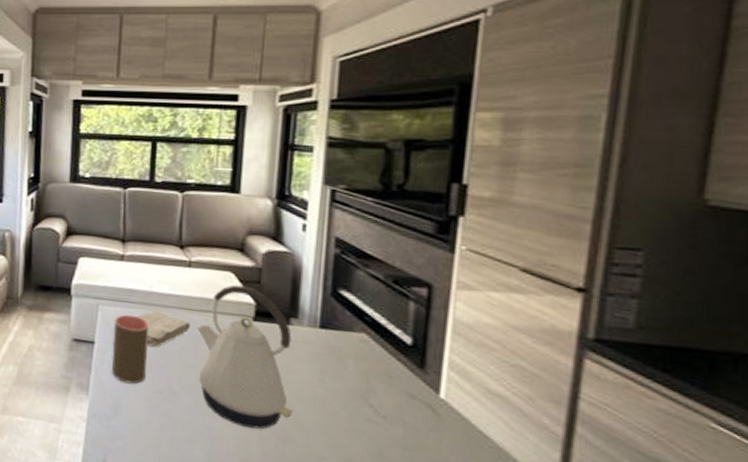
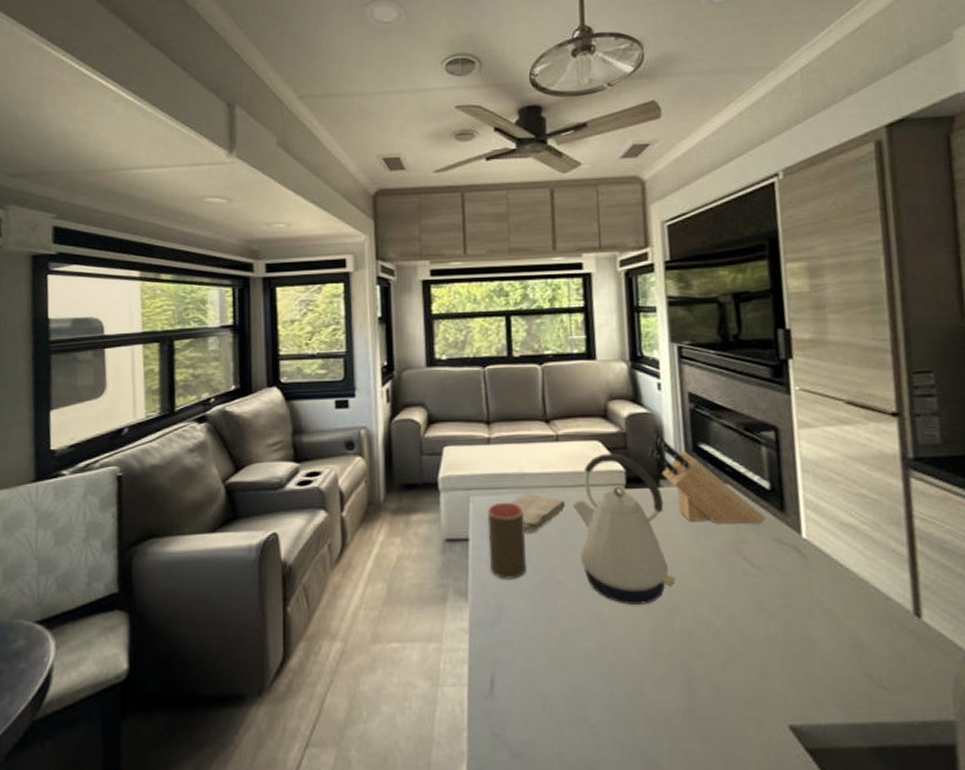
knife block: none [283,273,402,376] -> present [648,433,766,523]

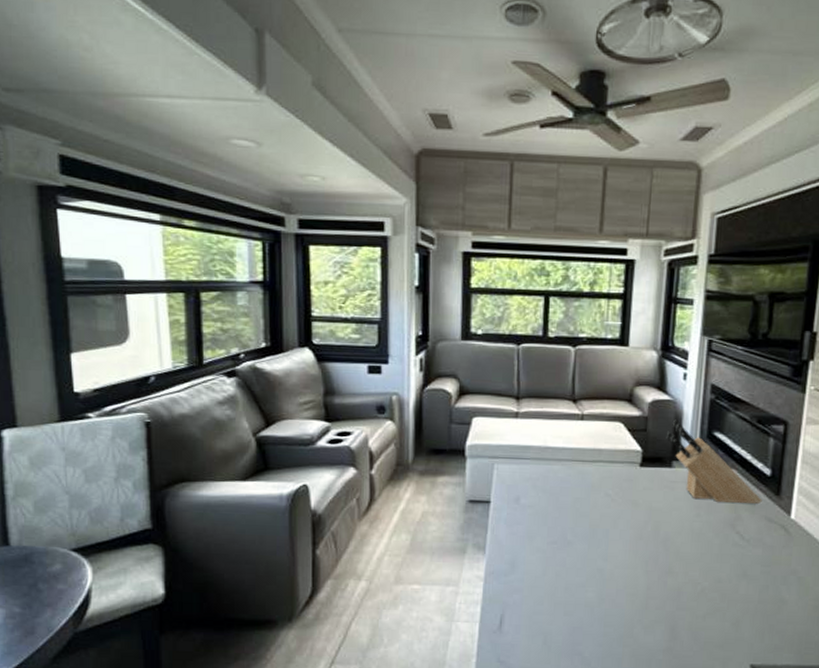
cup: present [487,502,526,580] -> none [508,471,544,538]
washcloth: present [510,492,566,533] -> none [532,464,584,500]
kettle: present [572,453,676,605] -> none [589,434,674,565]

